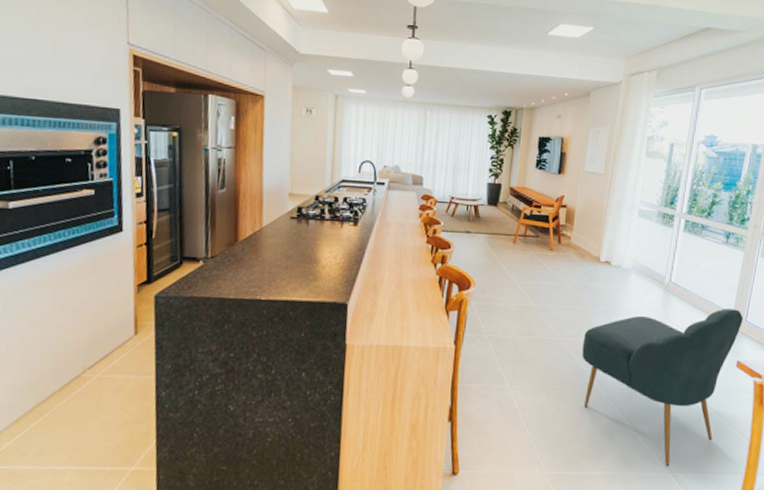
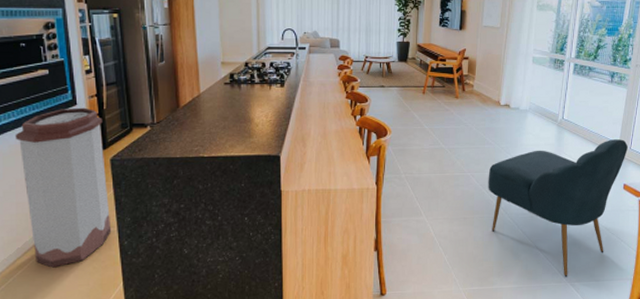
trash can: none [49,234,150,418] -> present [15,107,112,268]

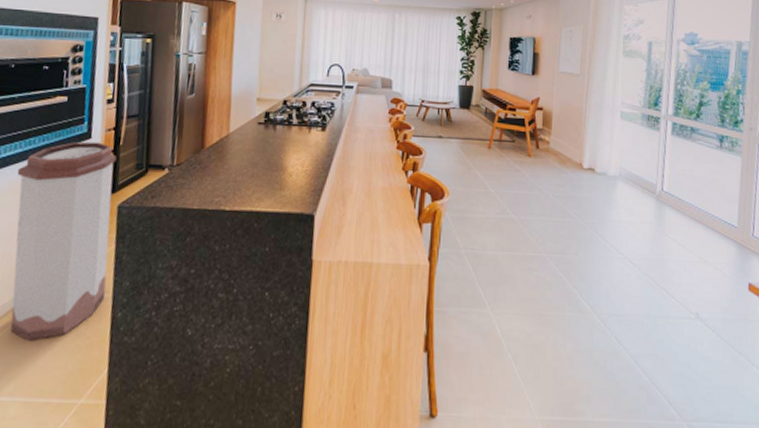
chair: present [488,139,628,278] -> none [570,221,750,414]

